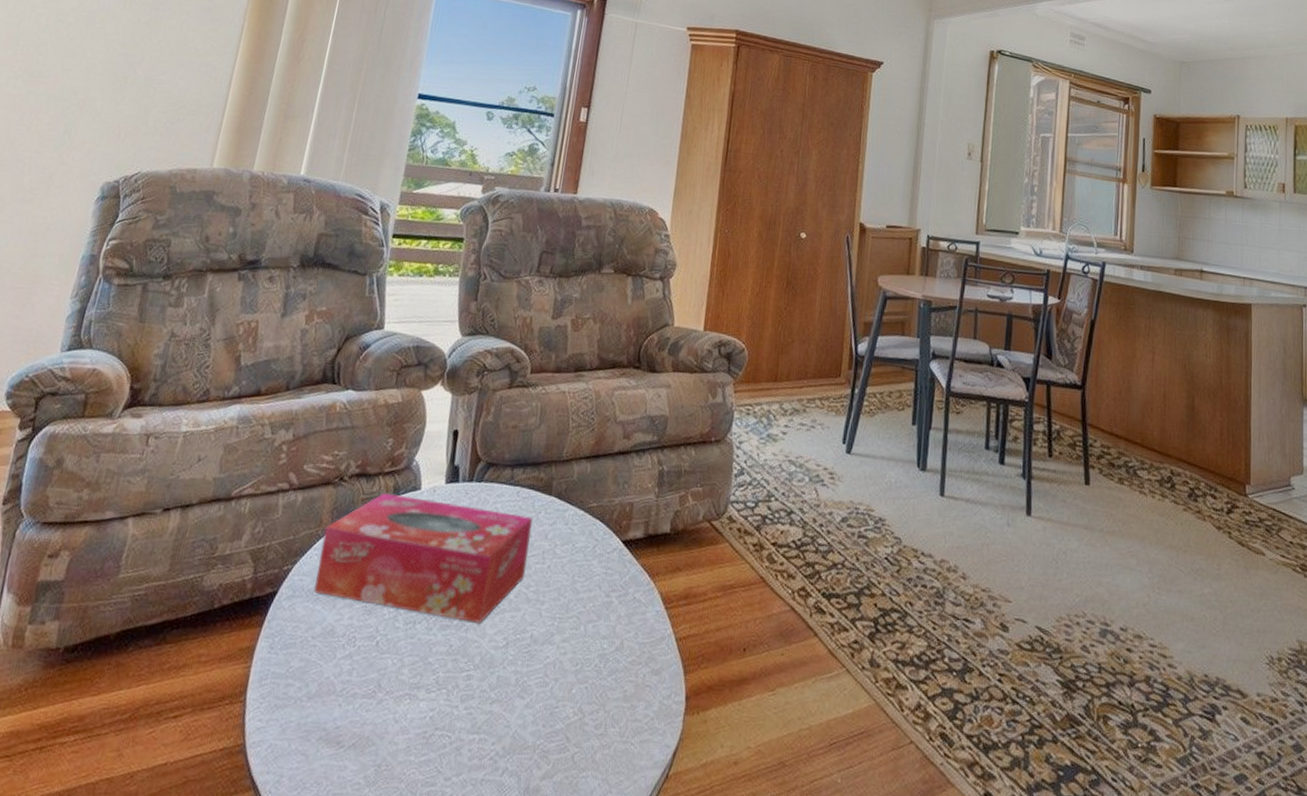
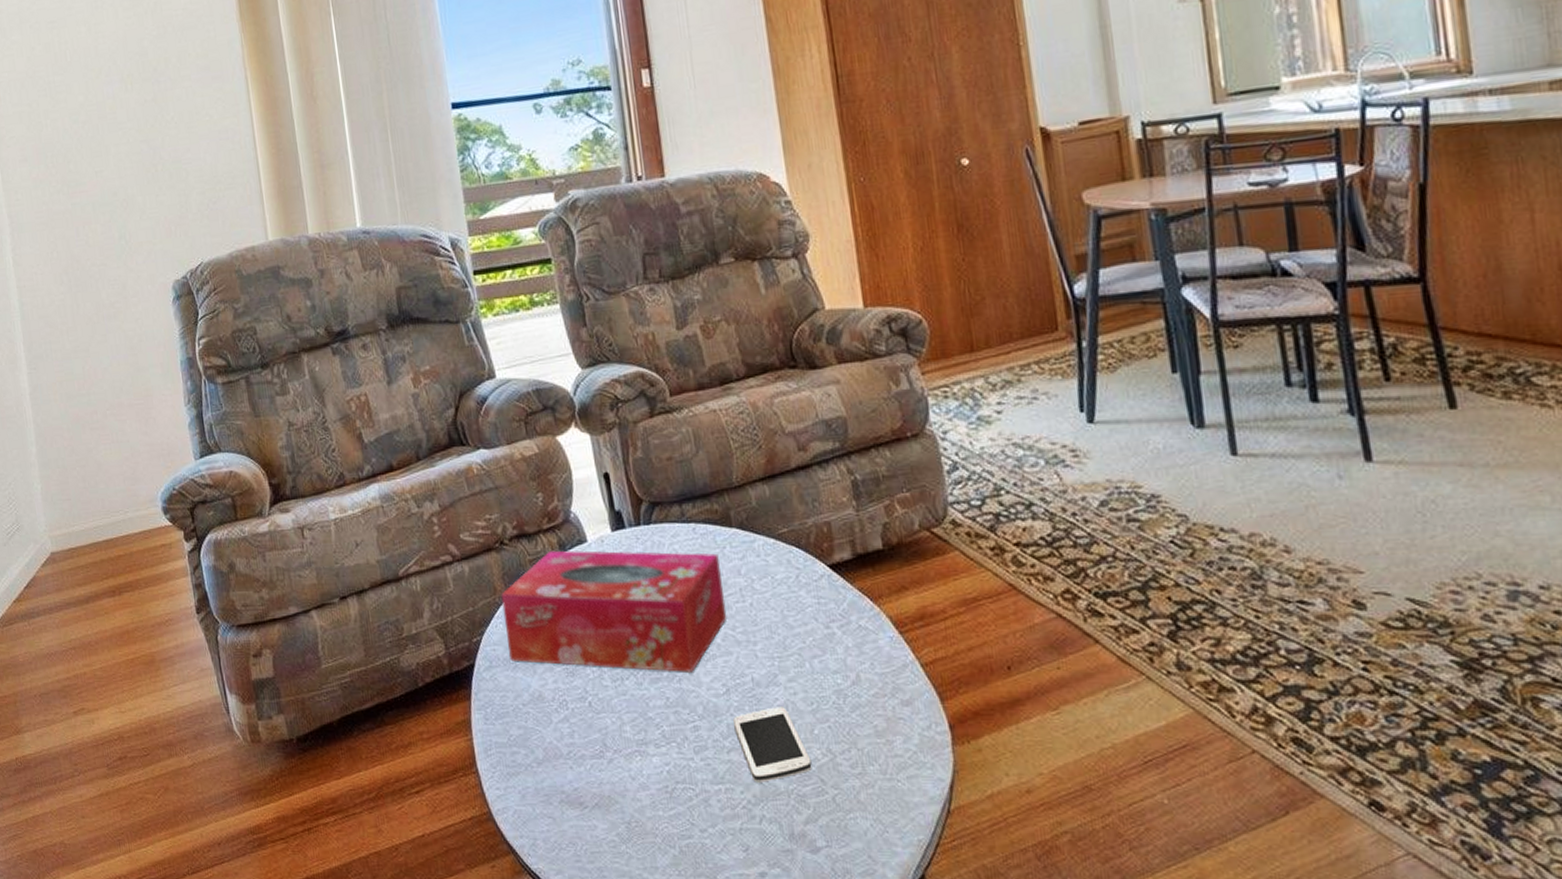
smartphone: none [502,664,563,736] -> present [733,707,812,782]

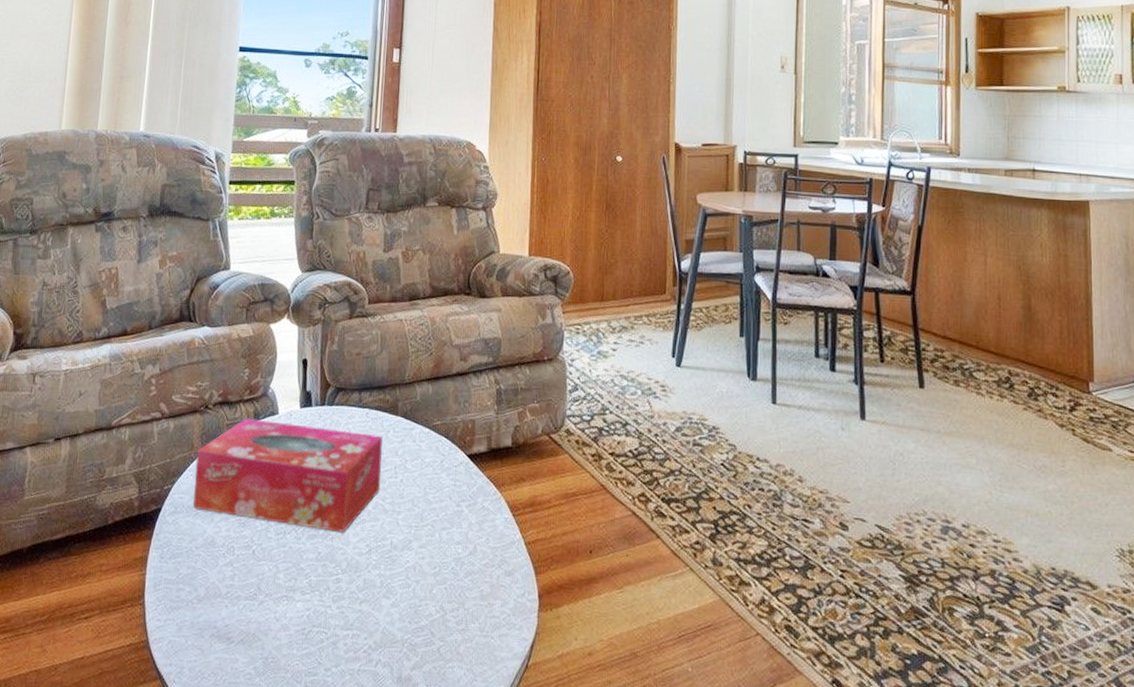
smartphone: present [733,707,812,782] -> none [369,568,426,631]

